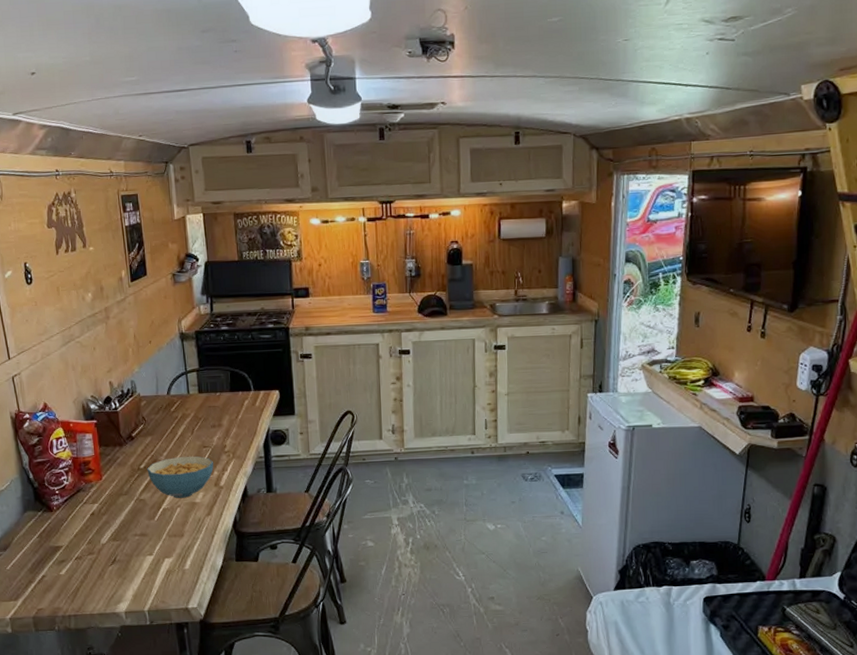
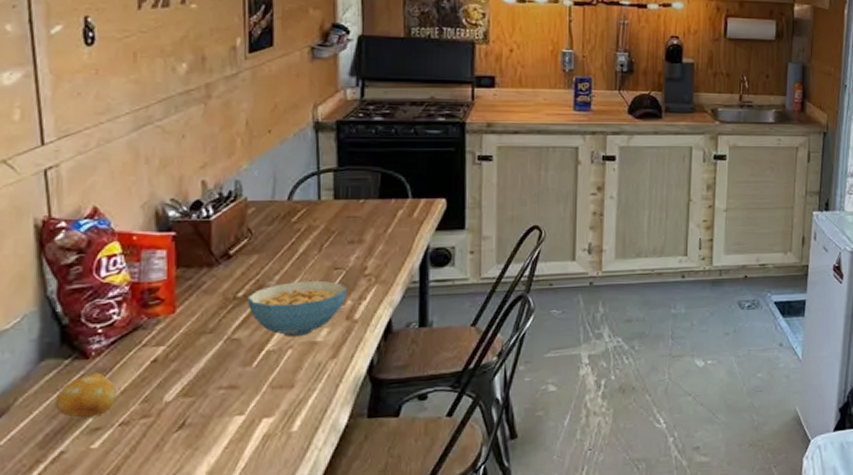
fruit: none [36,521,72,553] -> present [56,372,116,418]

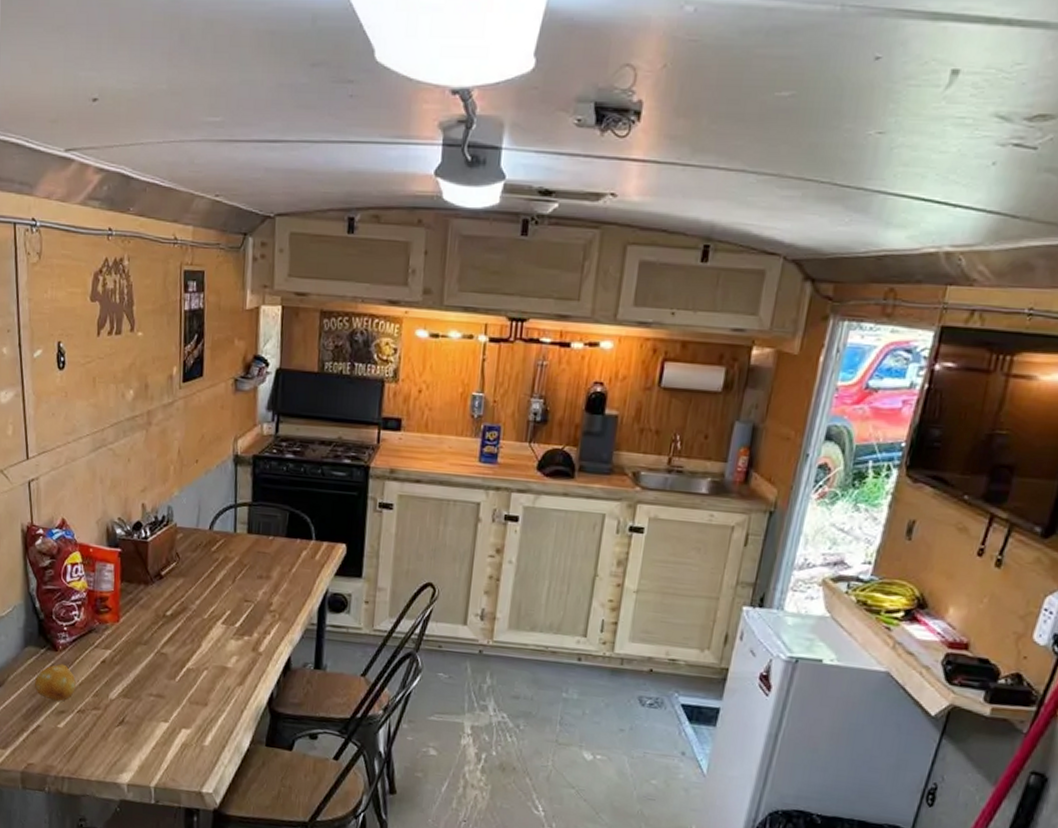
cereal bowl: present [247,280,346,336] -> none [174,608,254,660]

